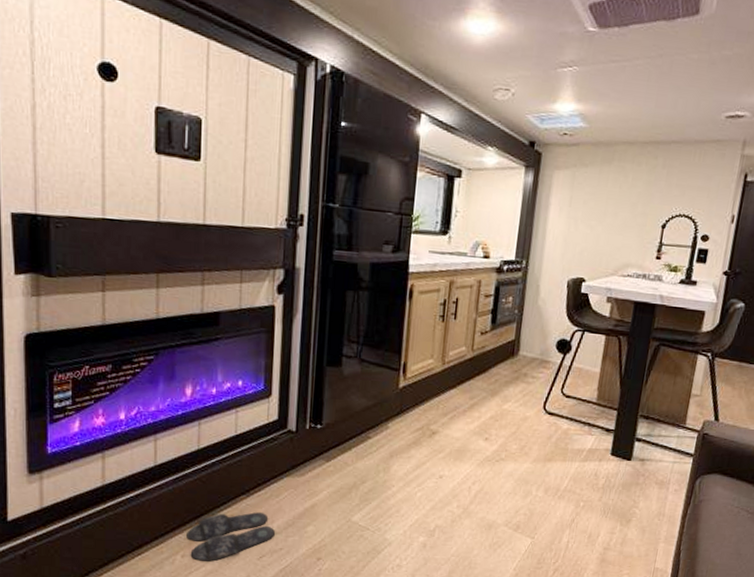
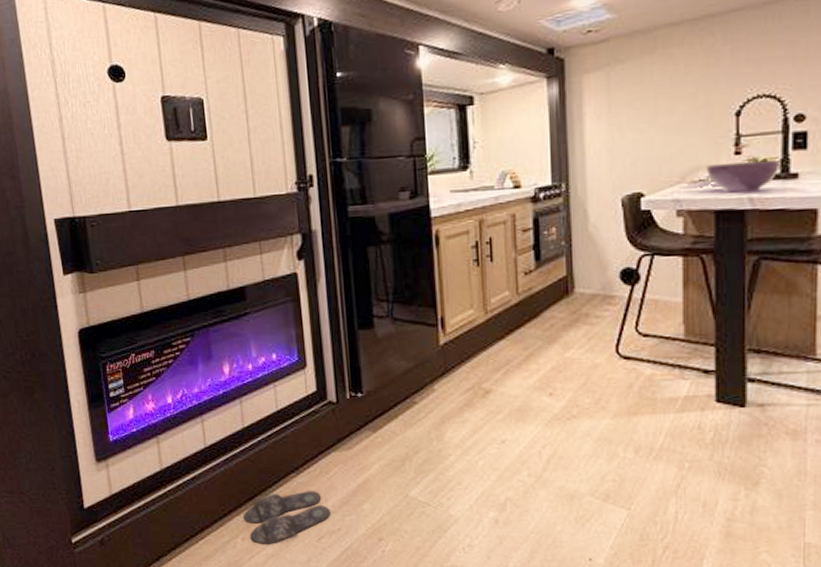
bowl: none [634,264,686,292] -> present [707,159,779,194]

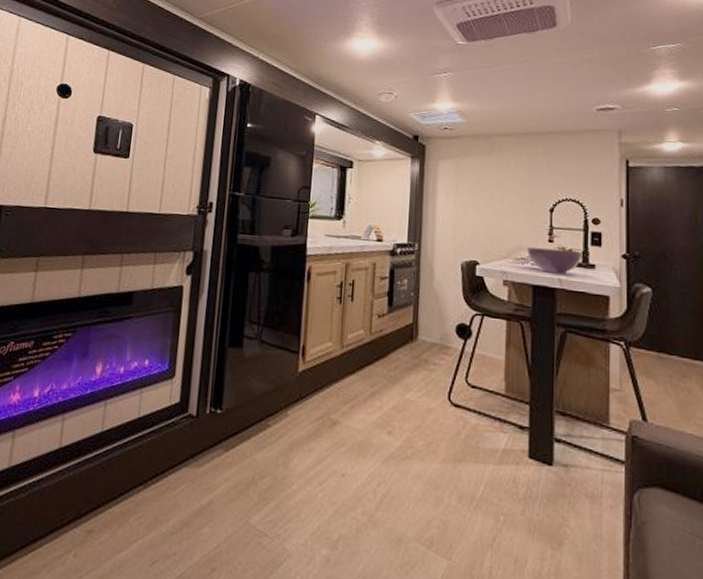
slippers: present [243,491,330,544] -> none [81,506,170,565]

